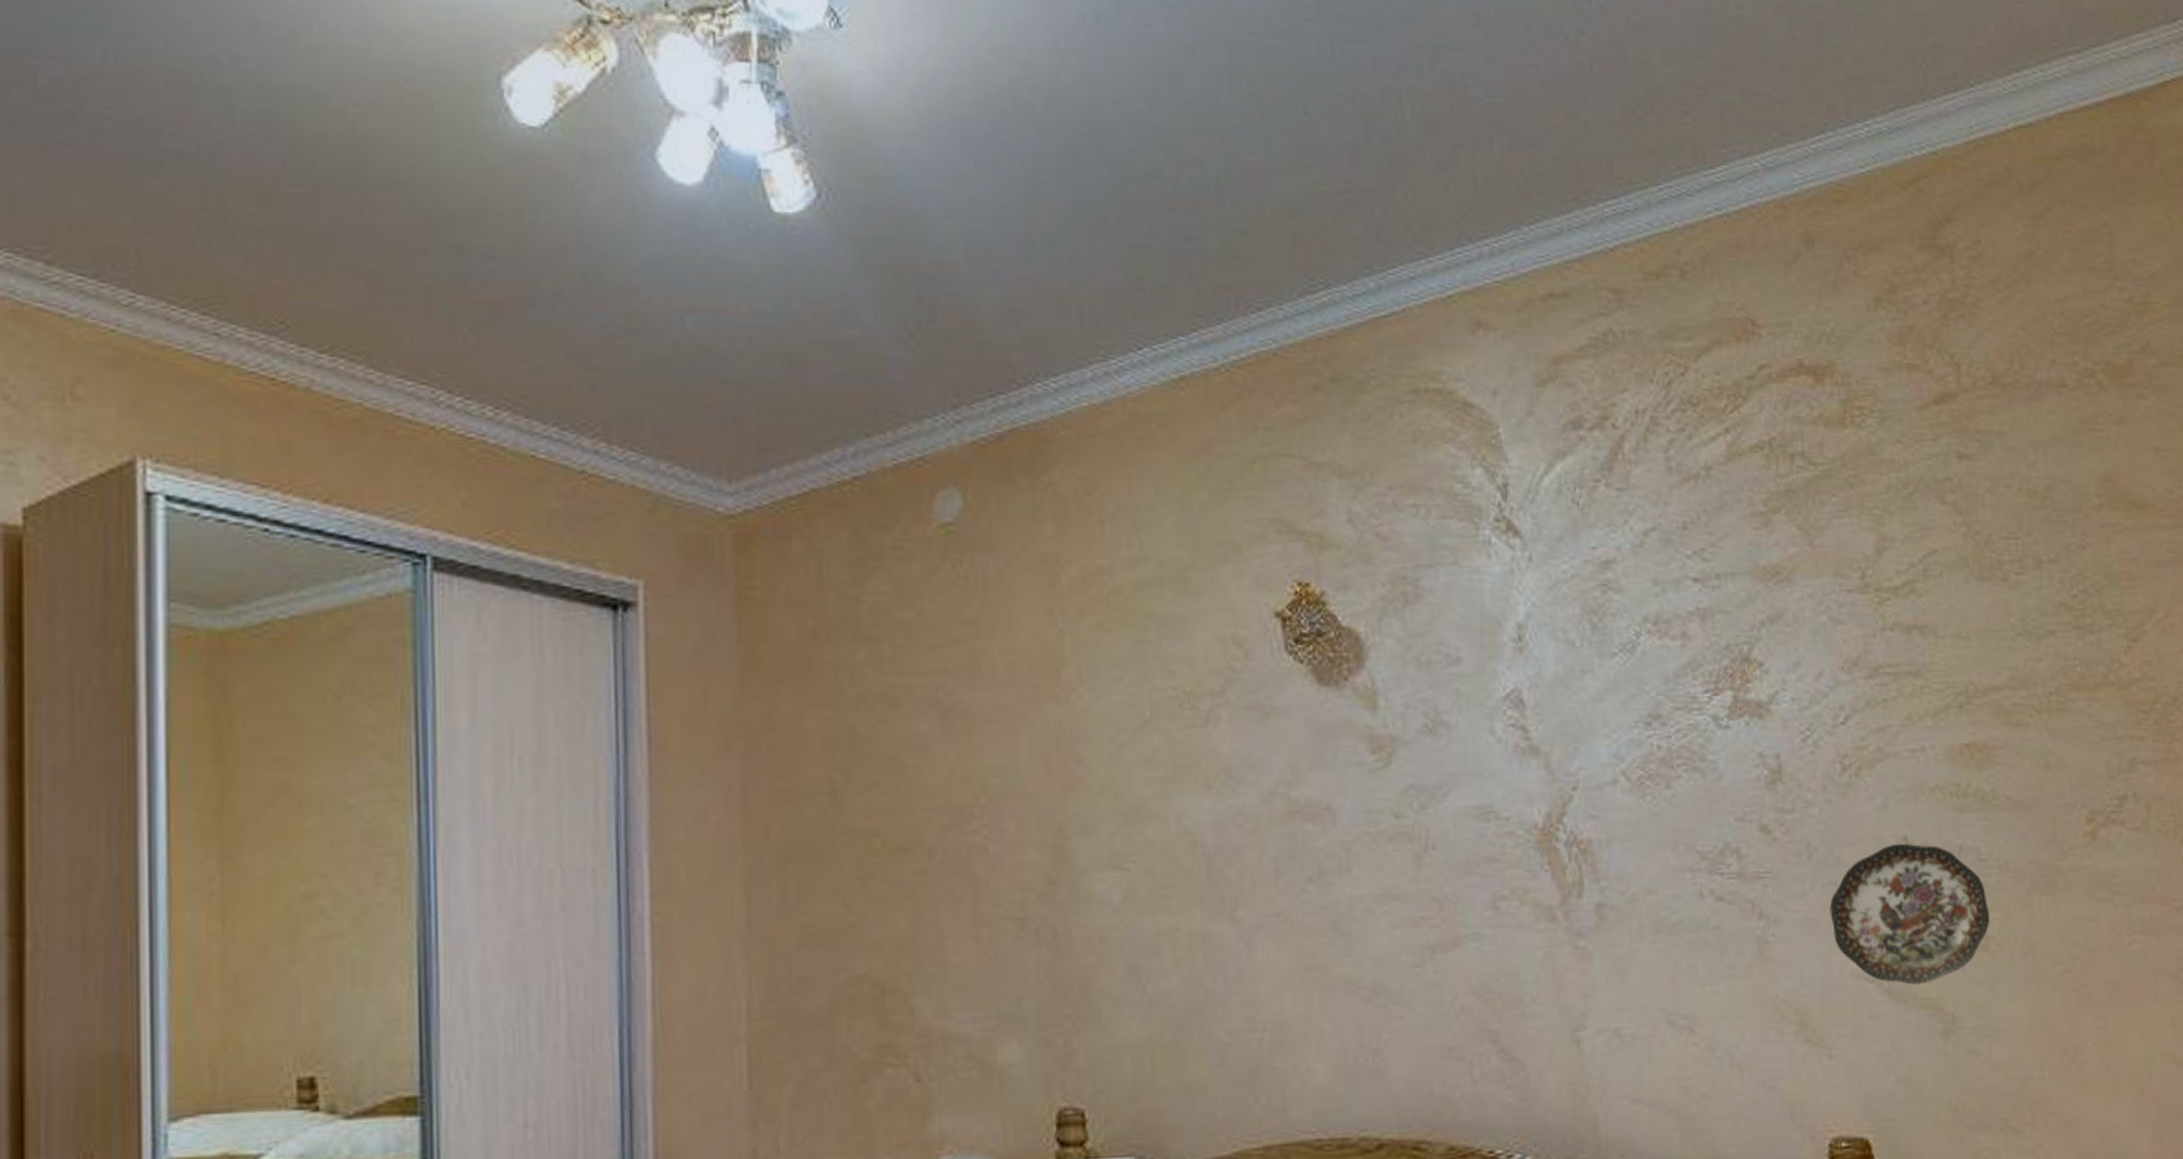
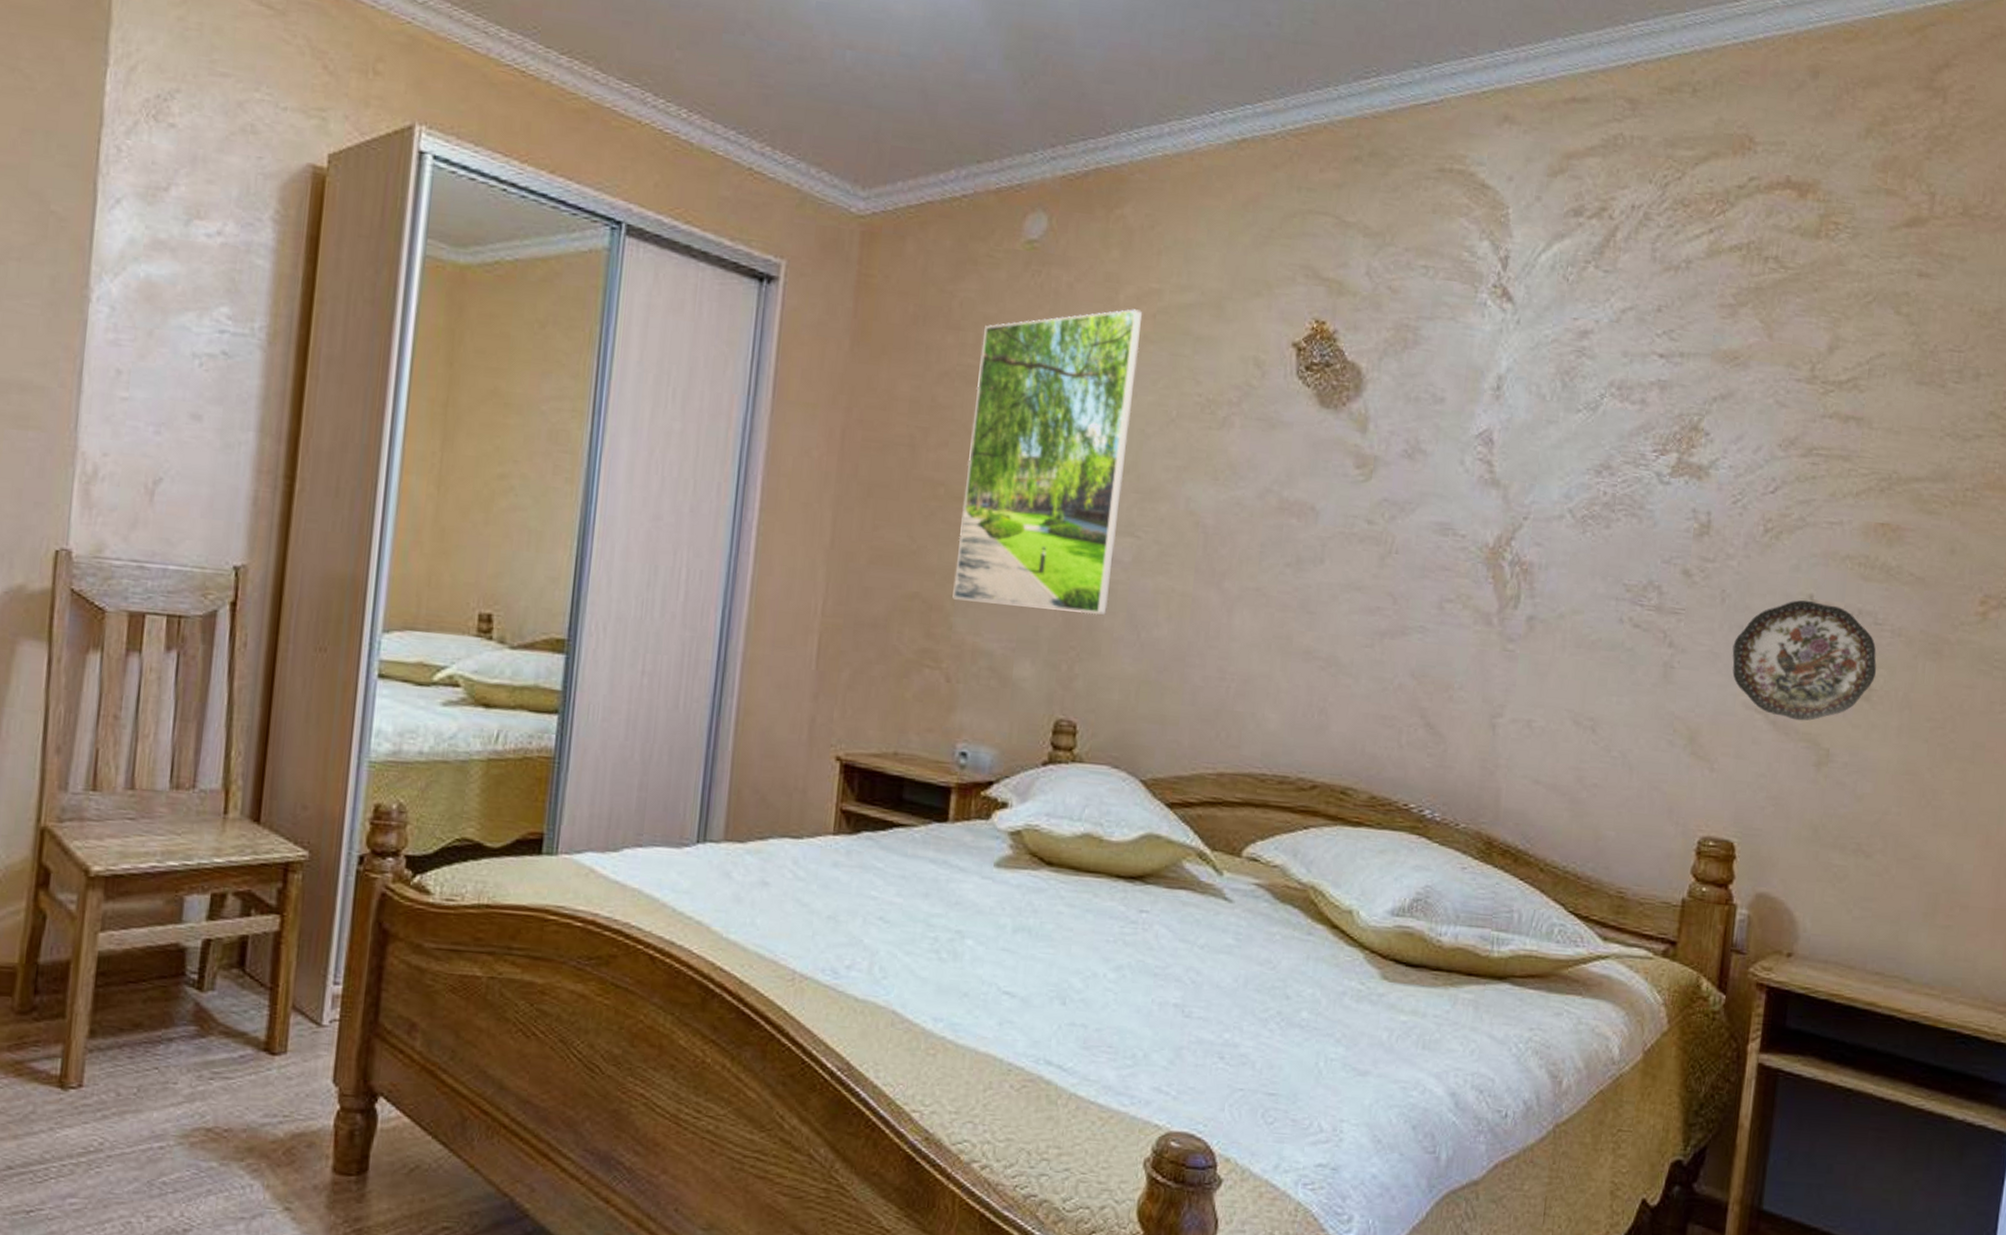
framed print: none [903,593,1102,977] -> present [952,309,1143,615]

